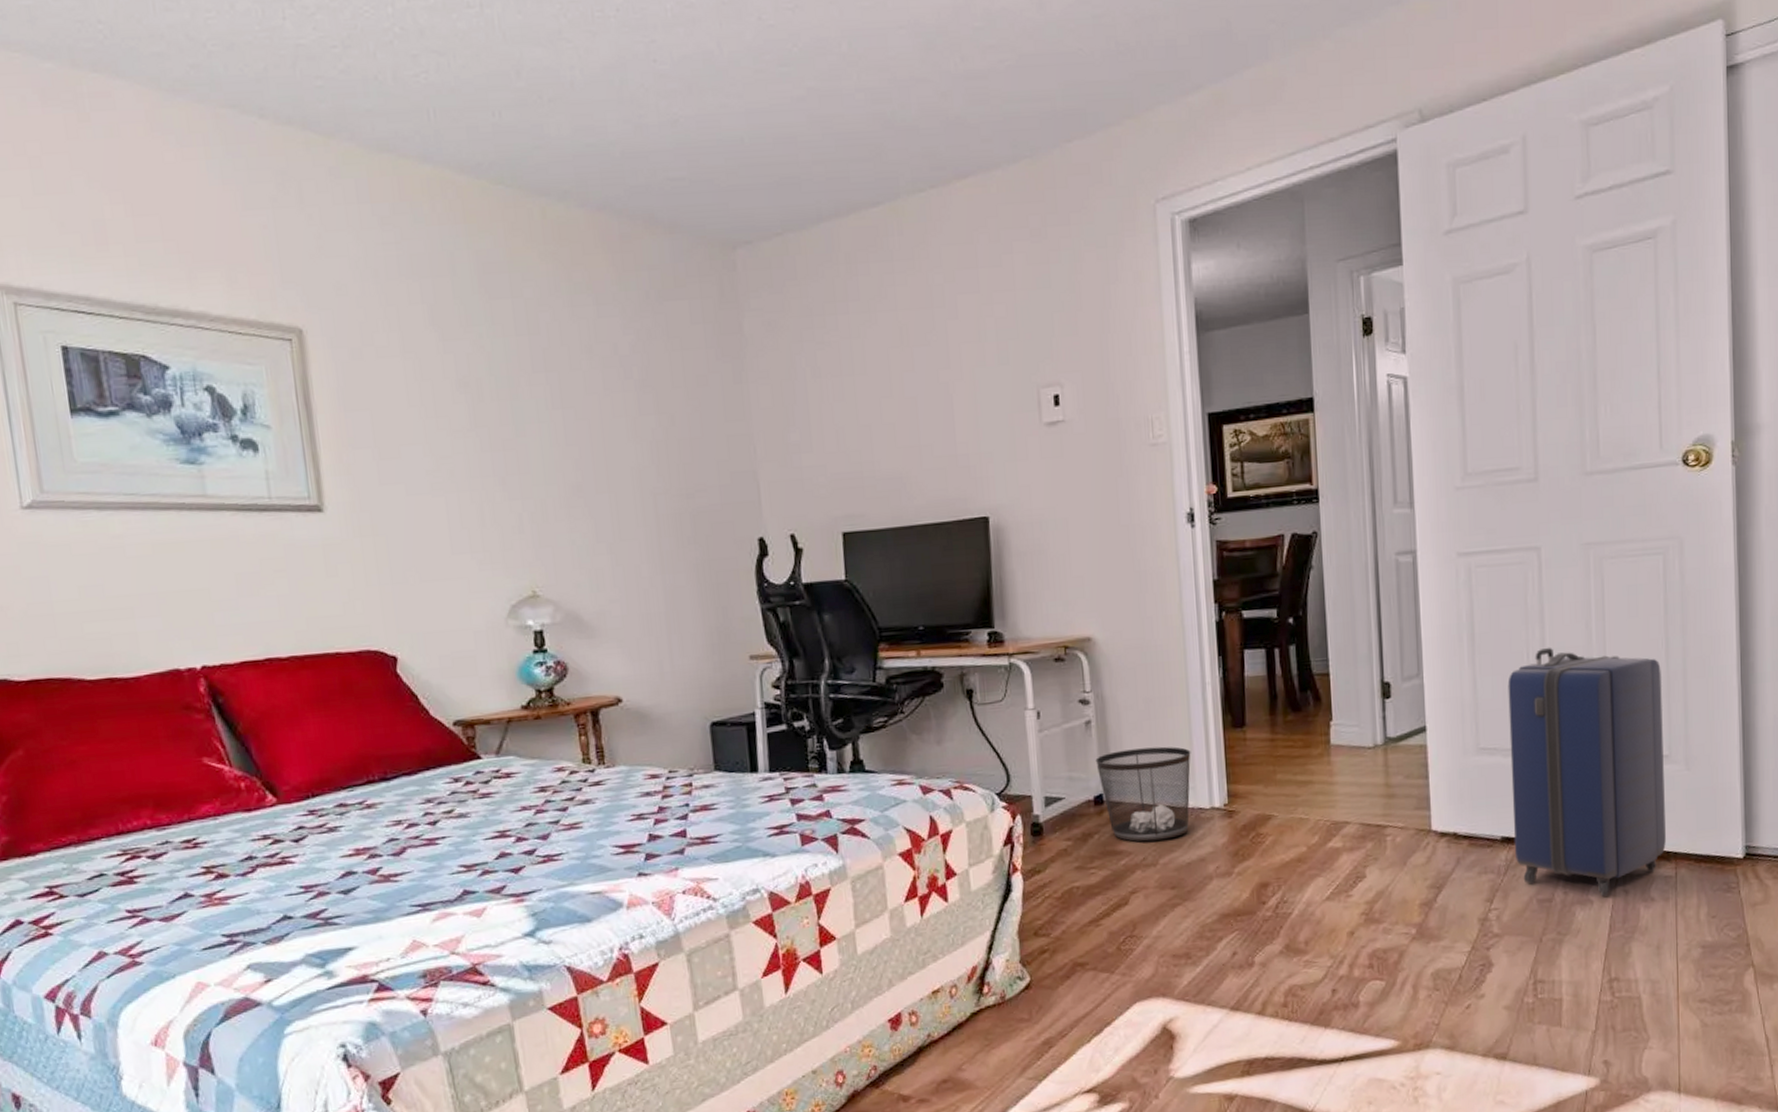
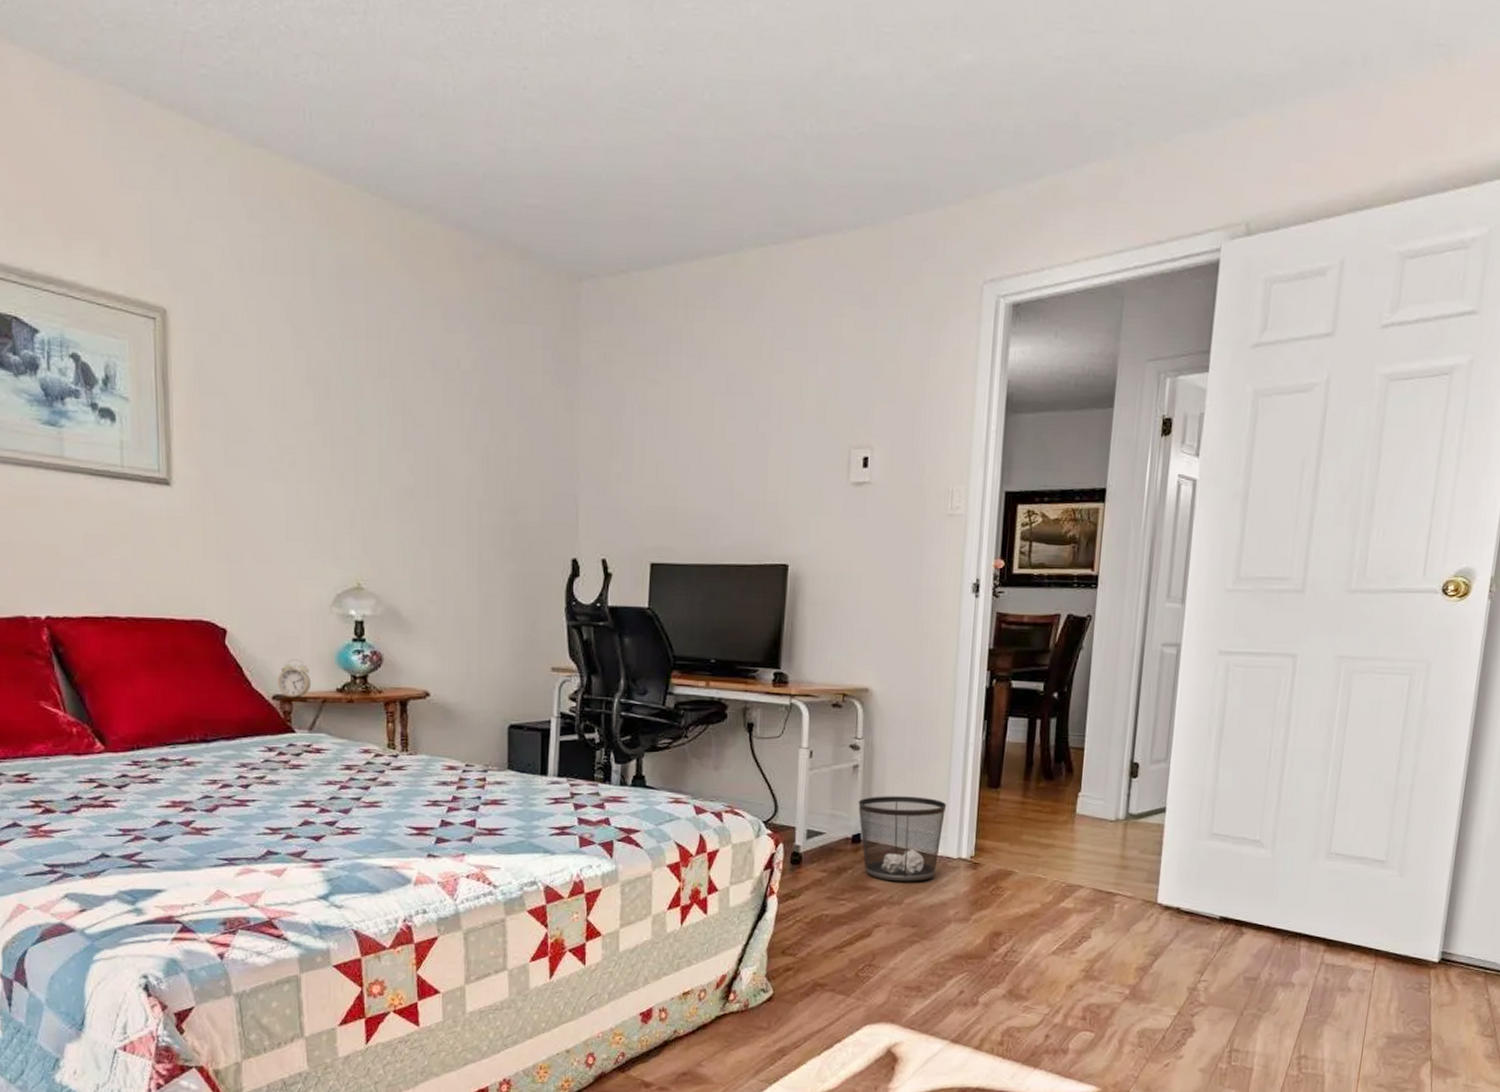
alarm clock: none [456,679,493,723] -> present [277,659,311,699]
suitcase: present [1507,647,1666,897] -> none [1230,748,1391,981]

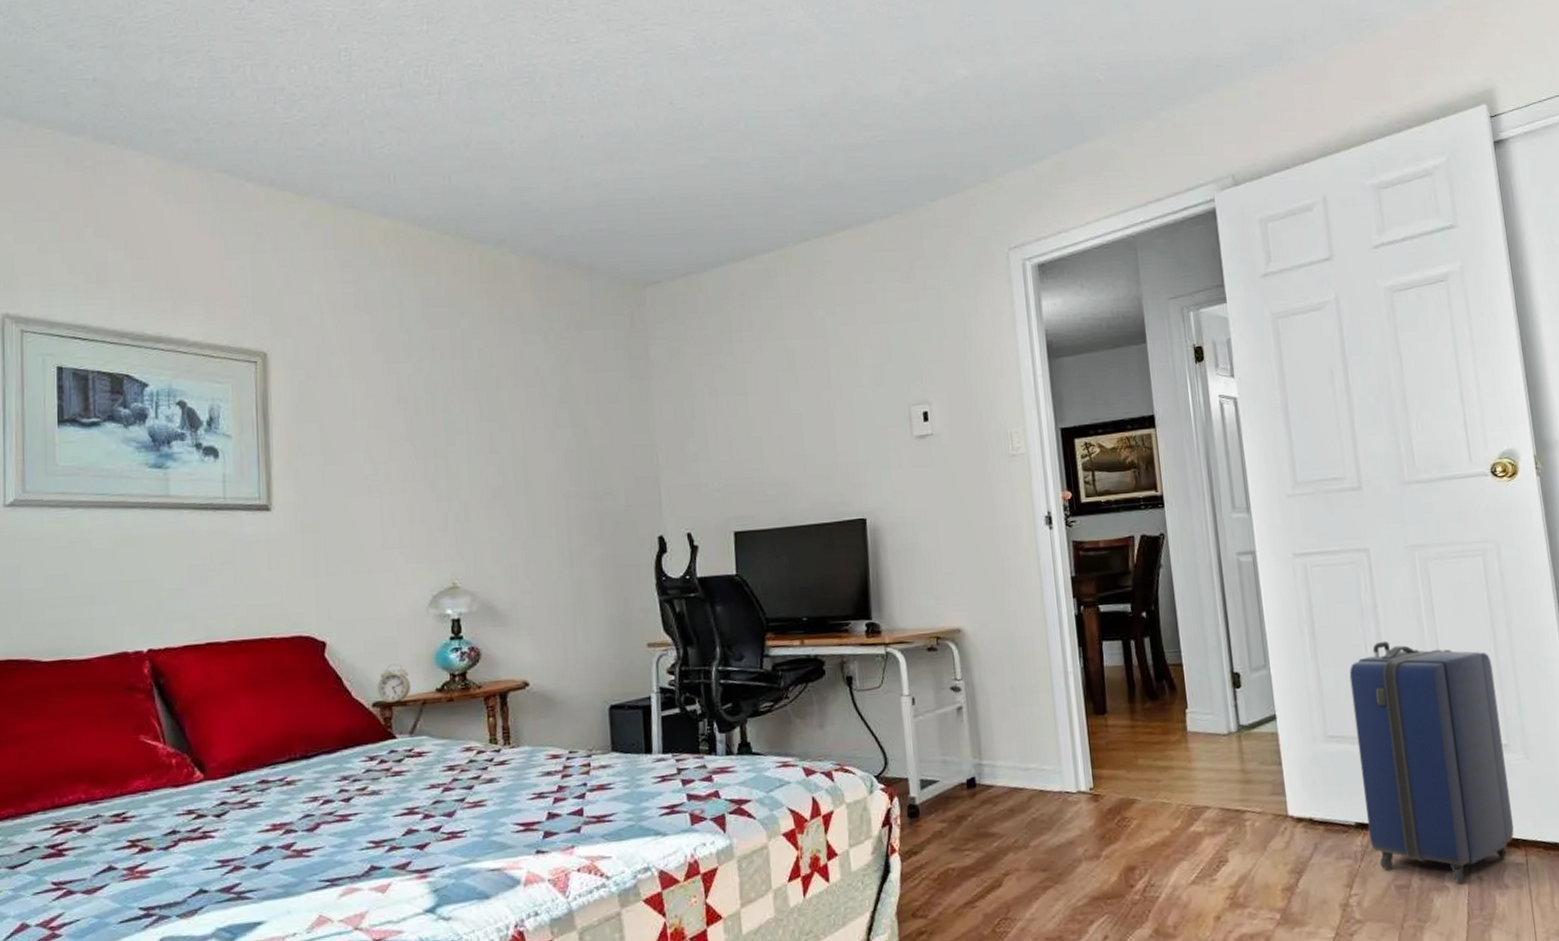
waste bin: present [858,796,947,882] -> none [967,732,1057,824]
suitcase: none [1230,748,1391,981] -> present [1349,640,1514,883]

